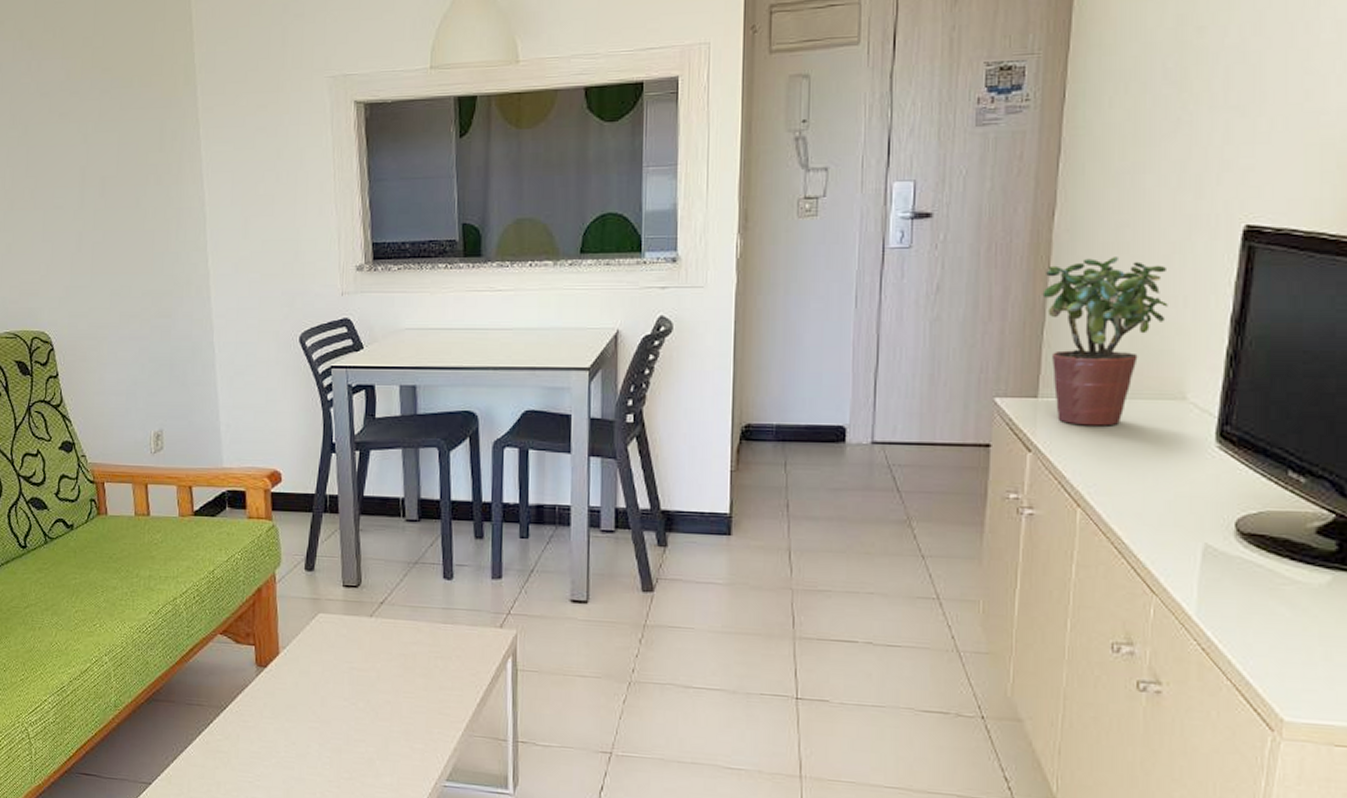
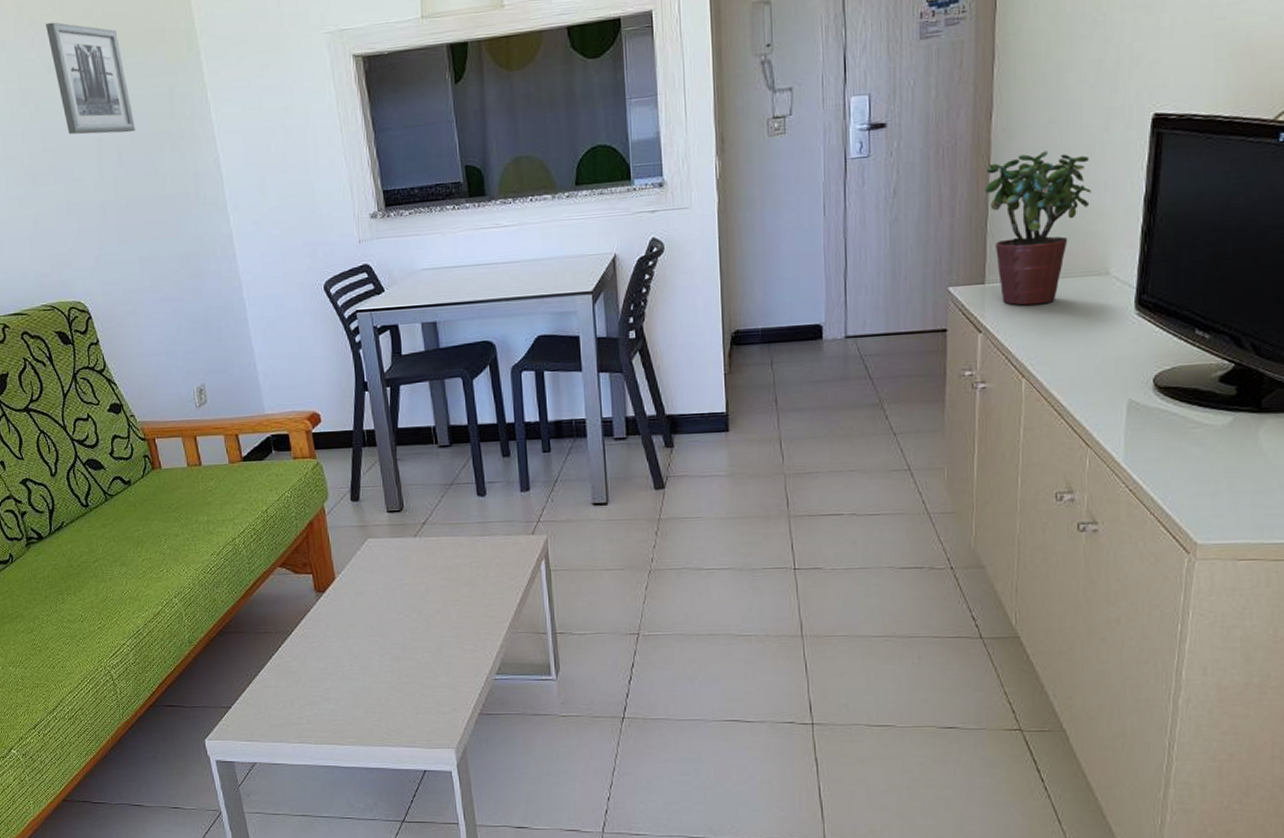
wall art: none [44,48,122,164] -> present [46,22,136,135]

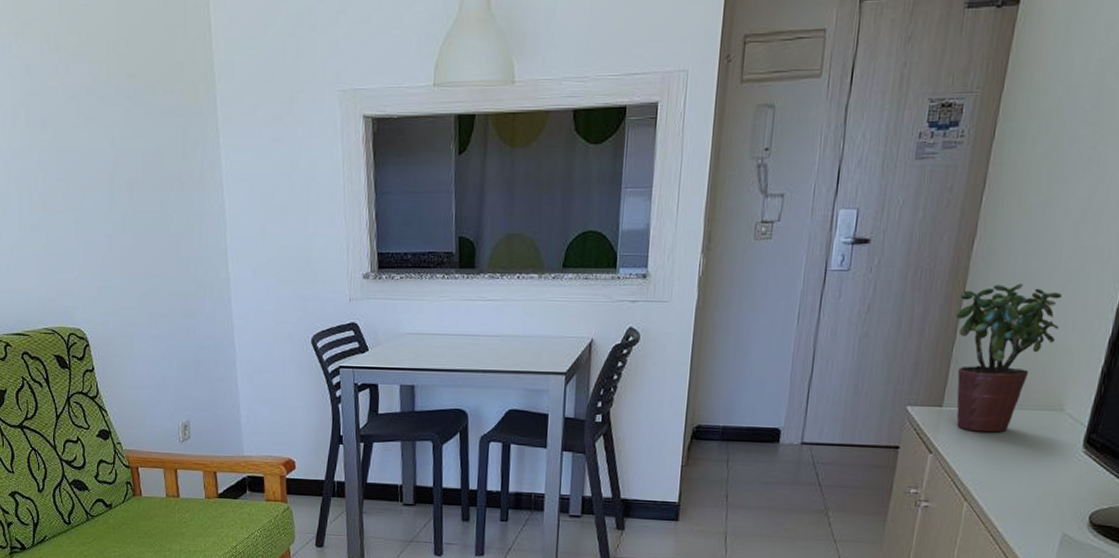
wall art: present [46,22,136,135] -> none [71,51,147,169]

